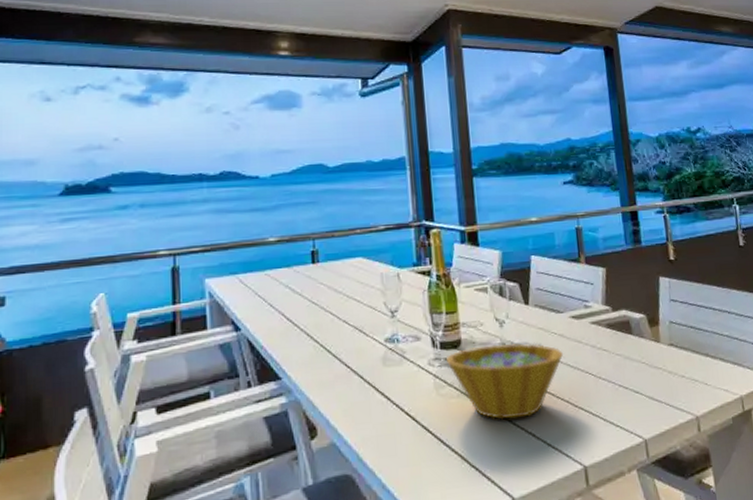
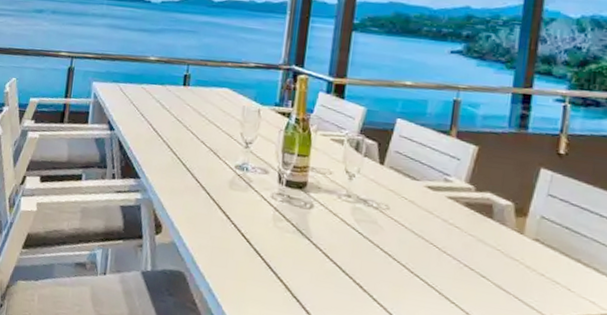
bowl: present [447,343,563,420] -> none [289,192,409,269]

